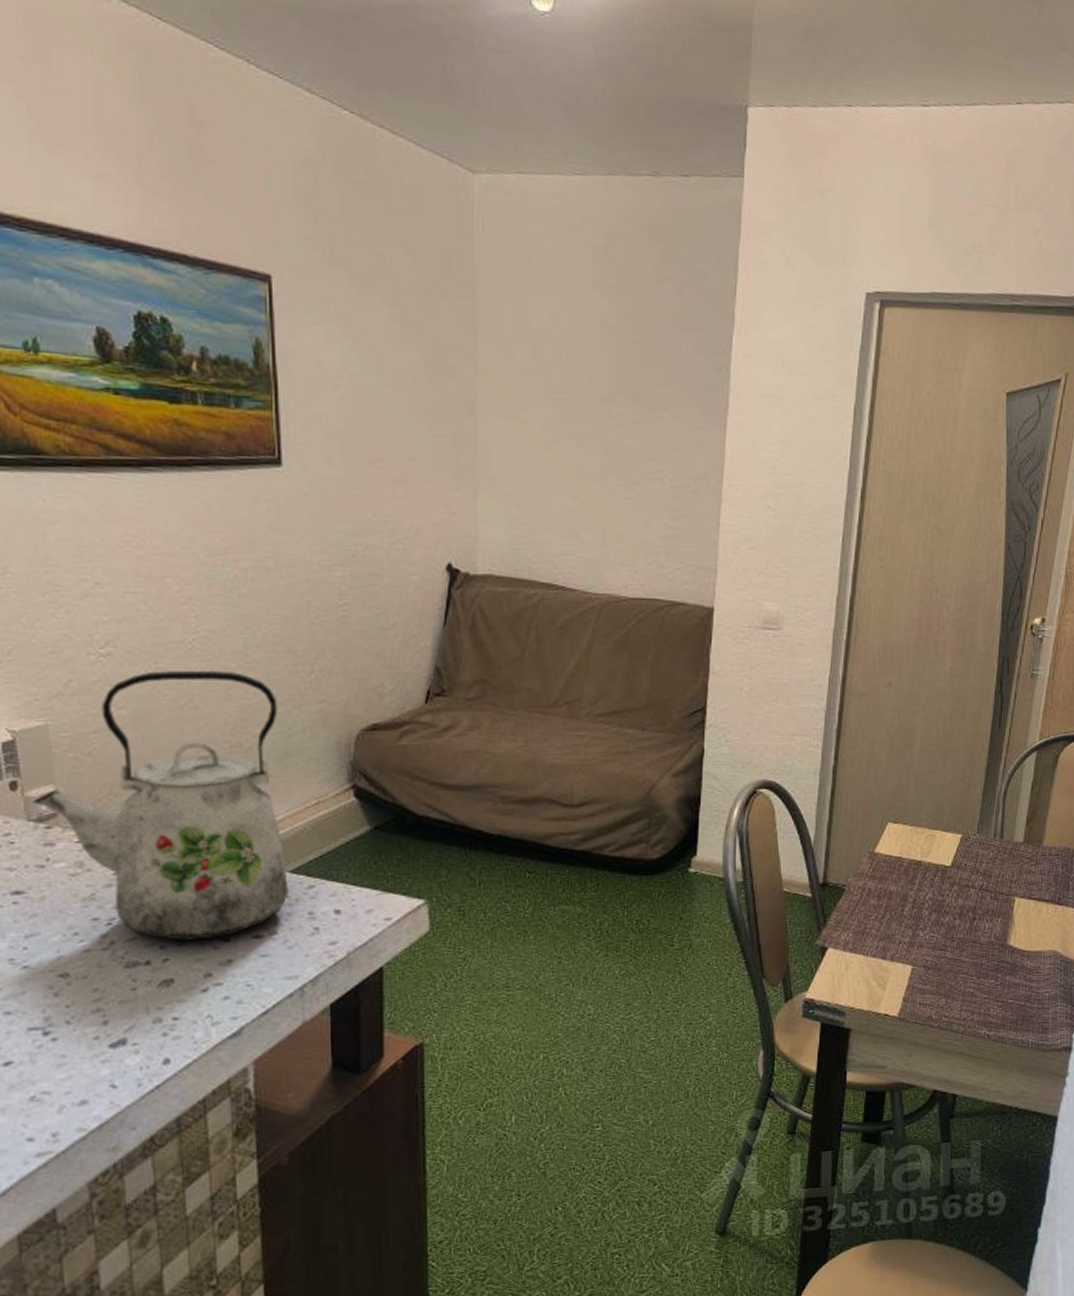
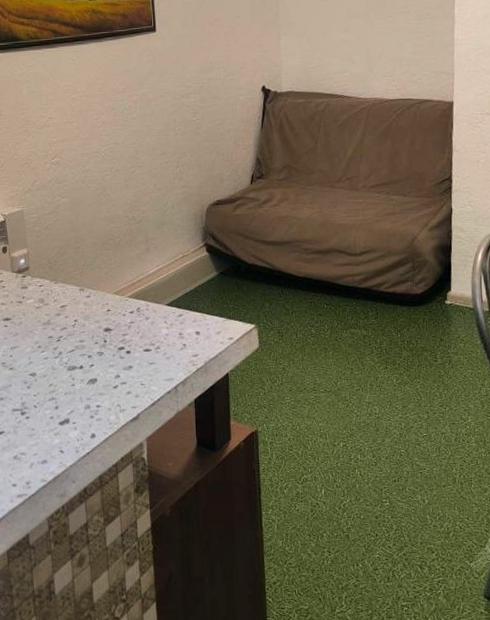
kettle: present [31,670,289,941] -> none [14,169,166,352]

